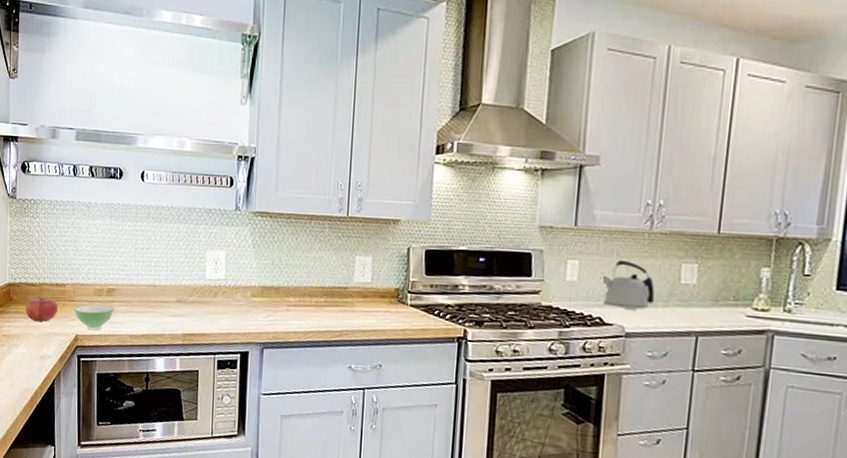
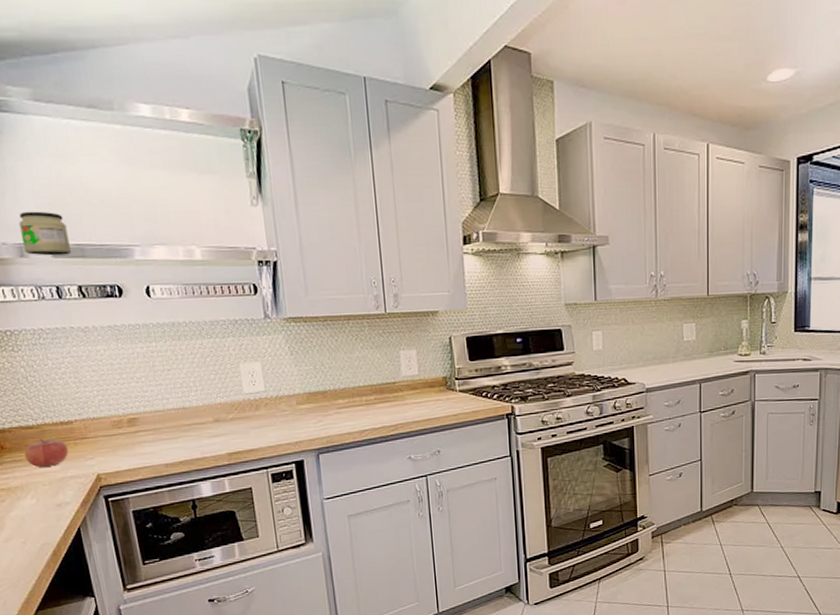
jar: none [55,100,91,139] -> present [18,211,72,256]
bowl: present [74,304,114,331] -> none [89,436,141,467]
kettle: present [600,259,655,310] -> none [621,326,665,369]

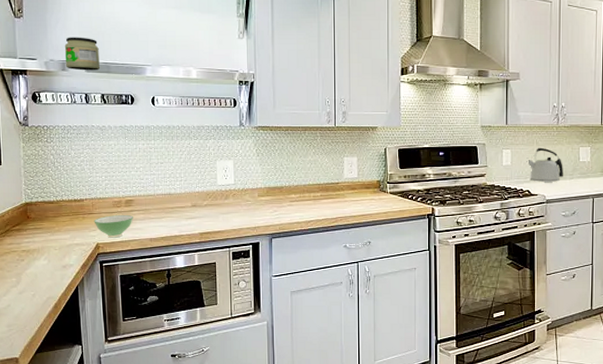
fruit: present [24,438,69,467] -> none [44,212,78,234]
bowl: none [89,436,141,467] -> present [94,214,133,238]
kettle: none [621,326,665,369] -> present [526,147,563,183]

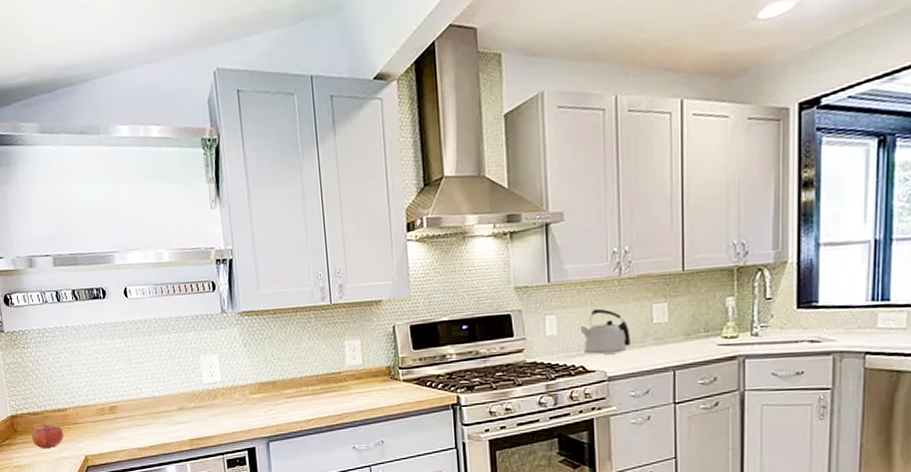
fruit: none [44,212,78,234] -> present [31,423,64,448]
jar: present [64,37,101,71] -> none [28,227,68,266]
bowl: present [94,214,133,238] -> none [79,422,119,449]

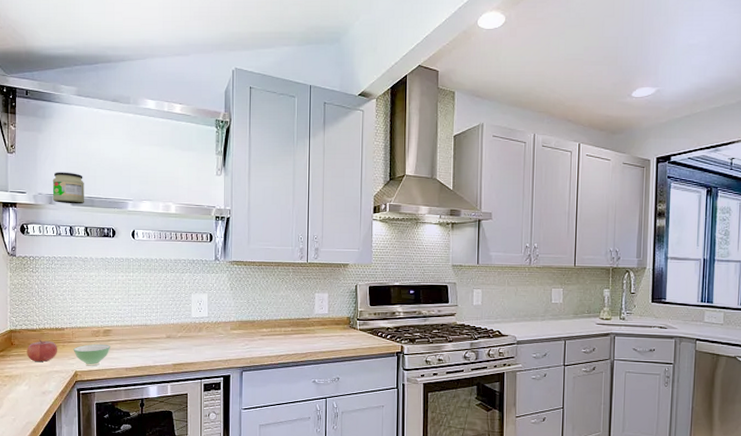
jar: none [28,227,68,266] -> present [52,172,85,204]
bowl: none [79,422,119,449] -> present [73,343,110,366]
kettle: present [578,308,630,355] -> none [497,288,535,324]

